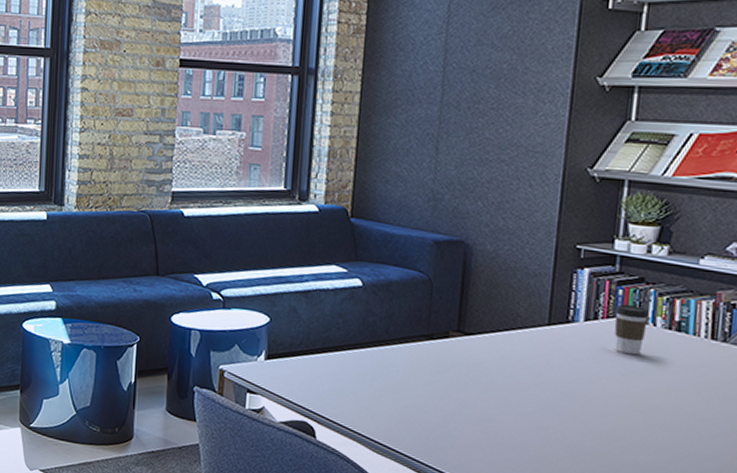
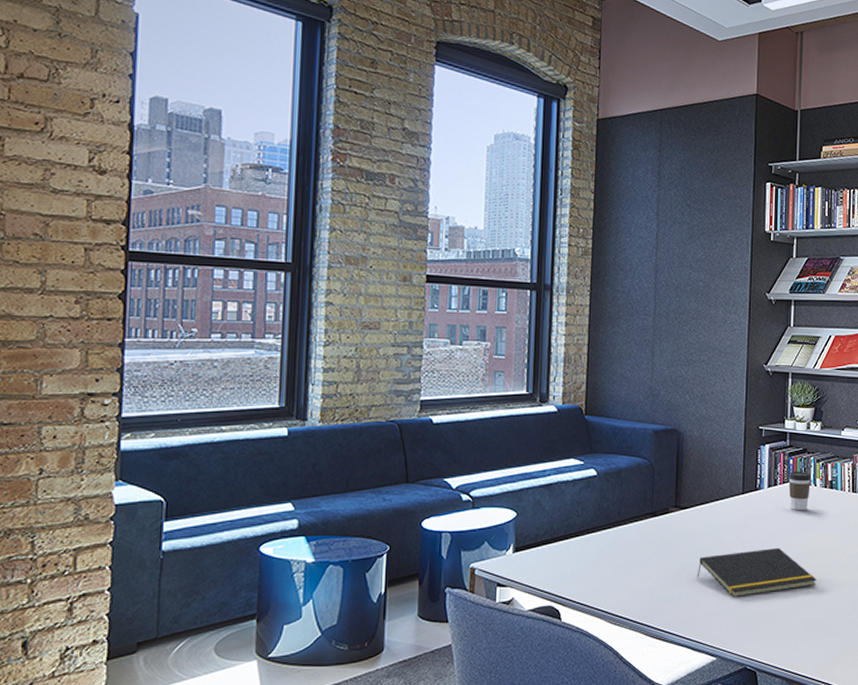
notepad: none [481,392,649,450] -> present [696,547,817,598]

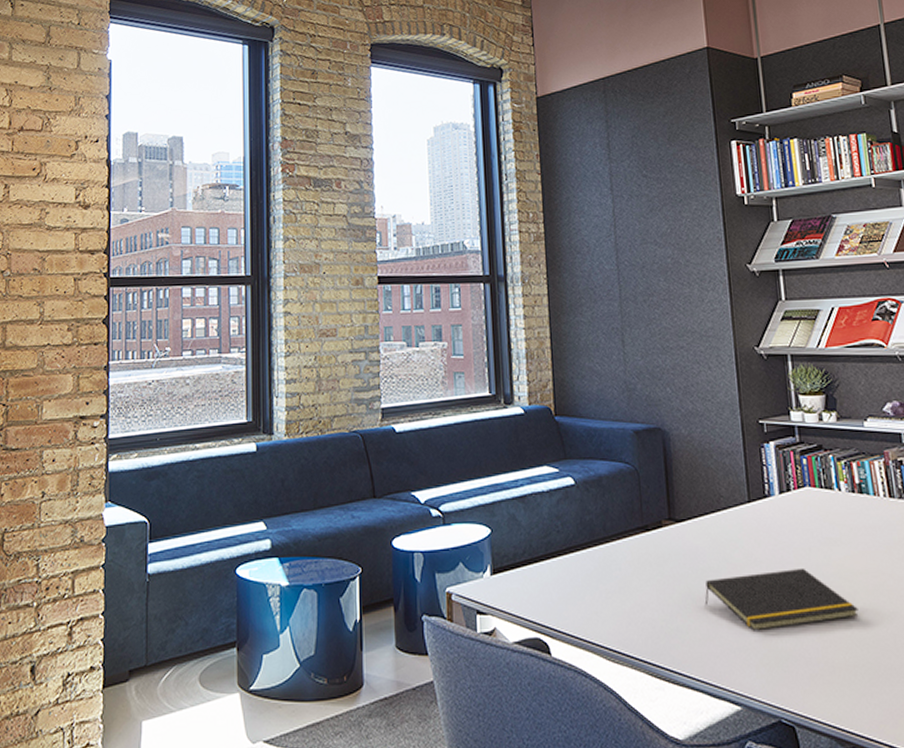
coffee cup: present [788,471,811,511] -> none [803,472,834,522]

